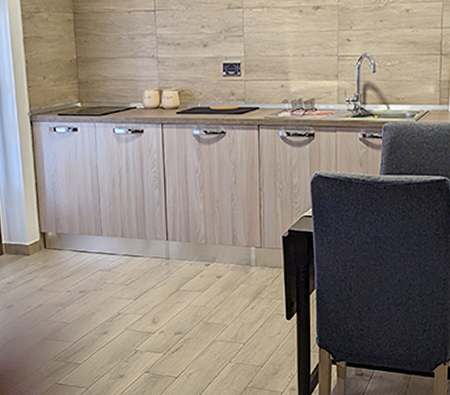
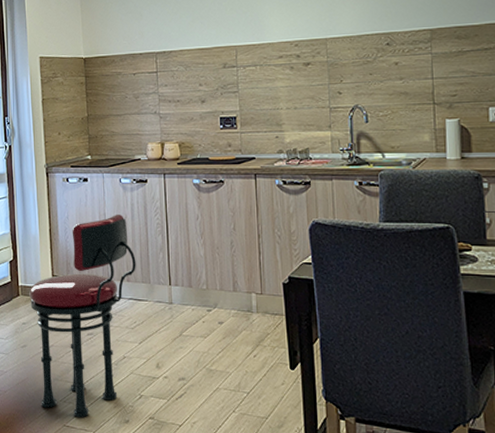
stool: none [14,166,131,374] -> present [29,213,136,417]

